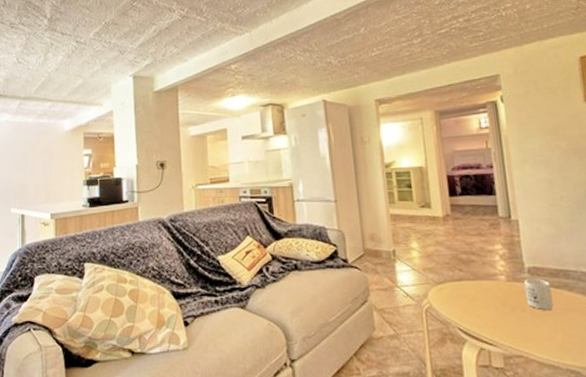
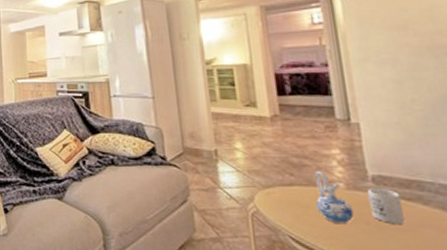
ceramic pitcher: none [479,265,513,314] -> present [313,170,354,225]

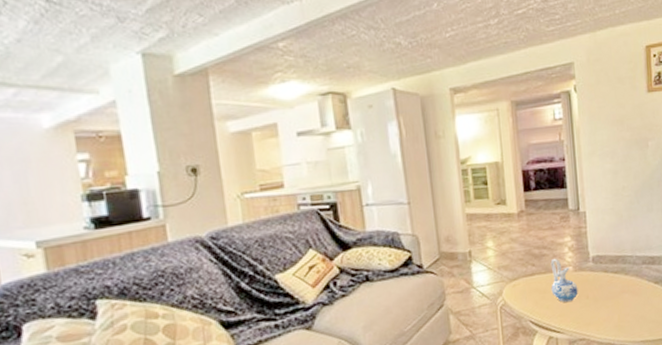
mug: present [366,187,405,224] -> none [588,266,612,295]

